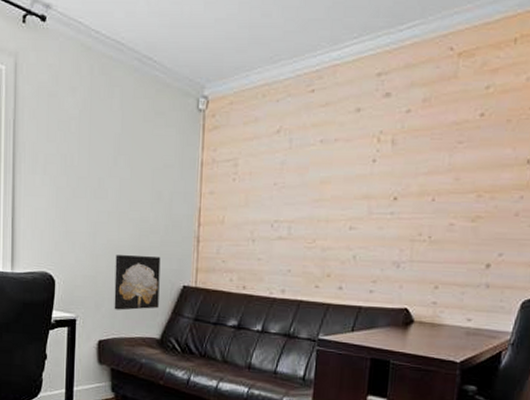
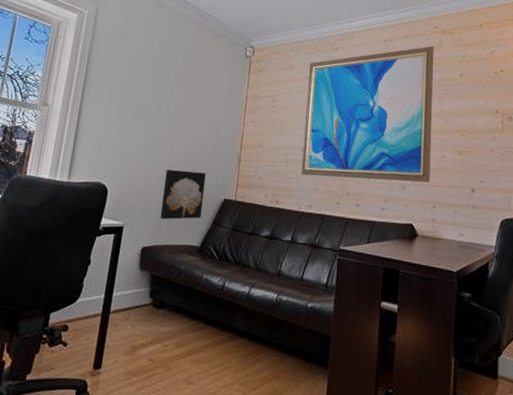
wall art: none [271,76,447,258] -> present [301,46,434,183]

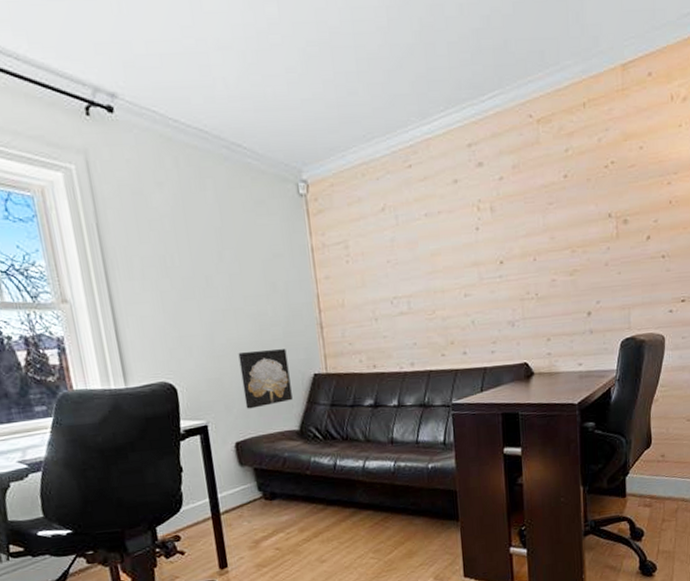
wall art: present [301,46,434,183] -> none [380,143,541,331]

